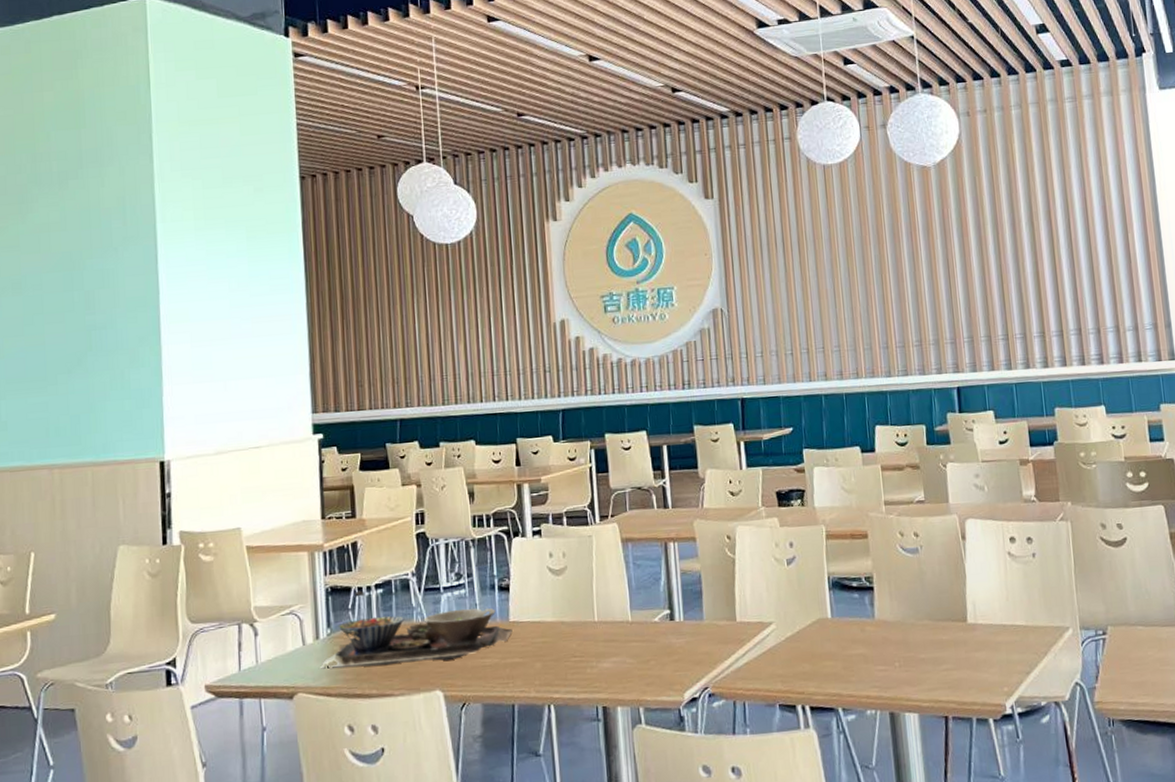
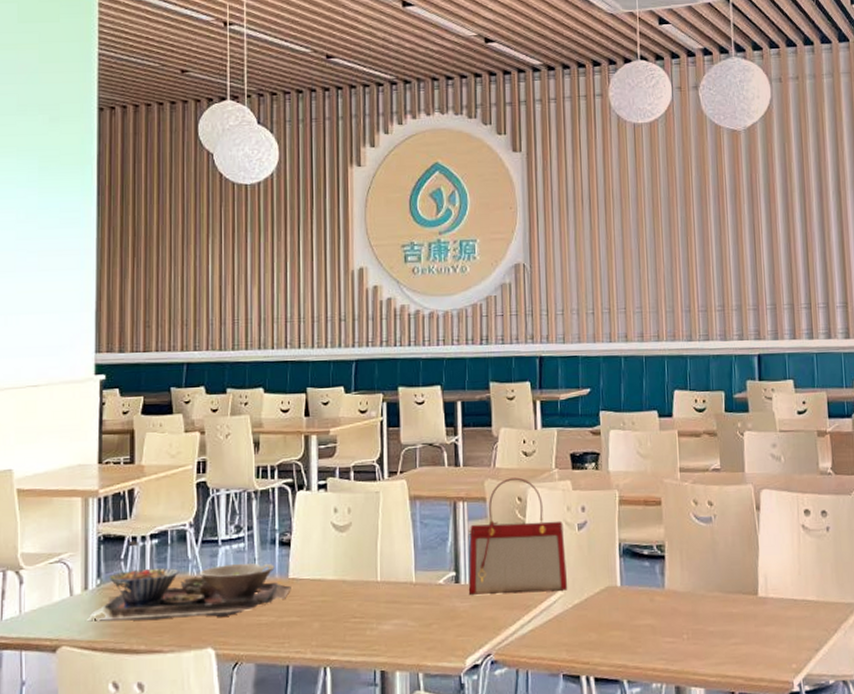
handbag: none [681,516,780,631] -> present [468,477,568,595]

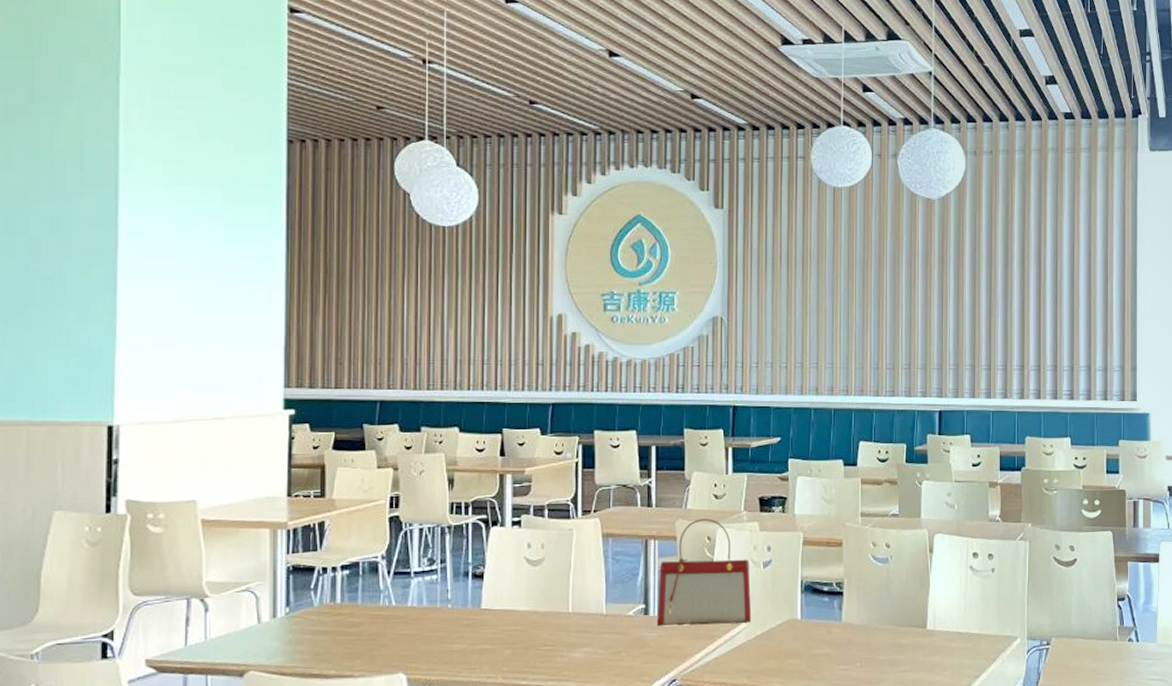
food tray: present [86,540,291,622] -> none [275,571,484,648]

